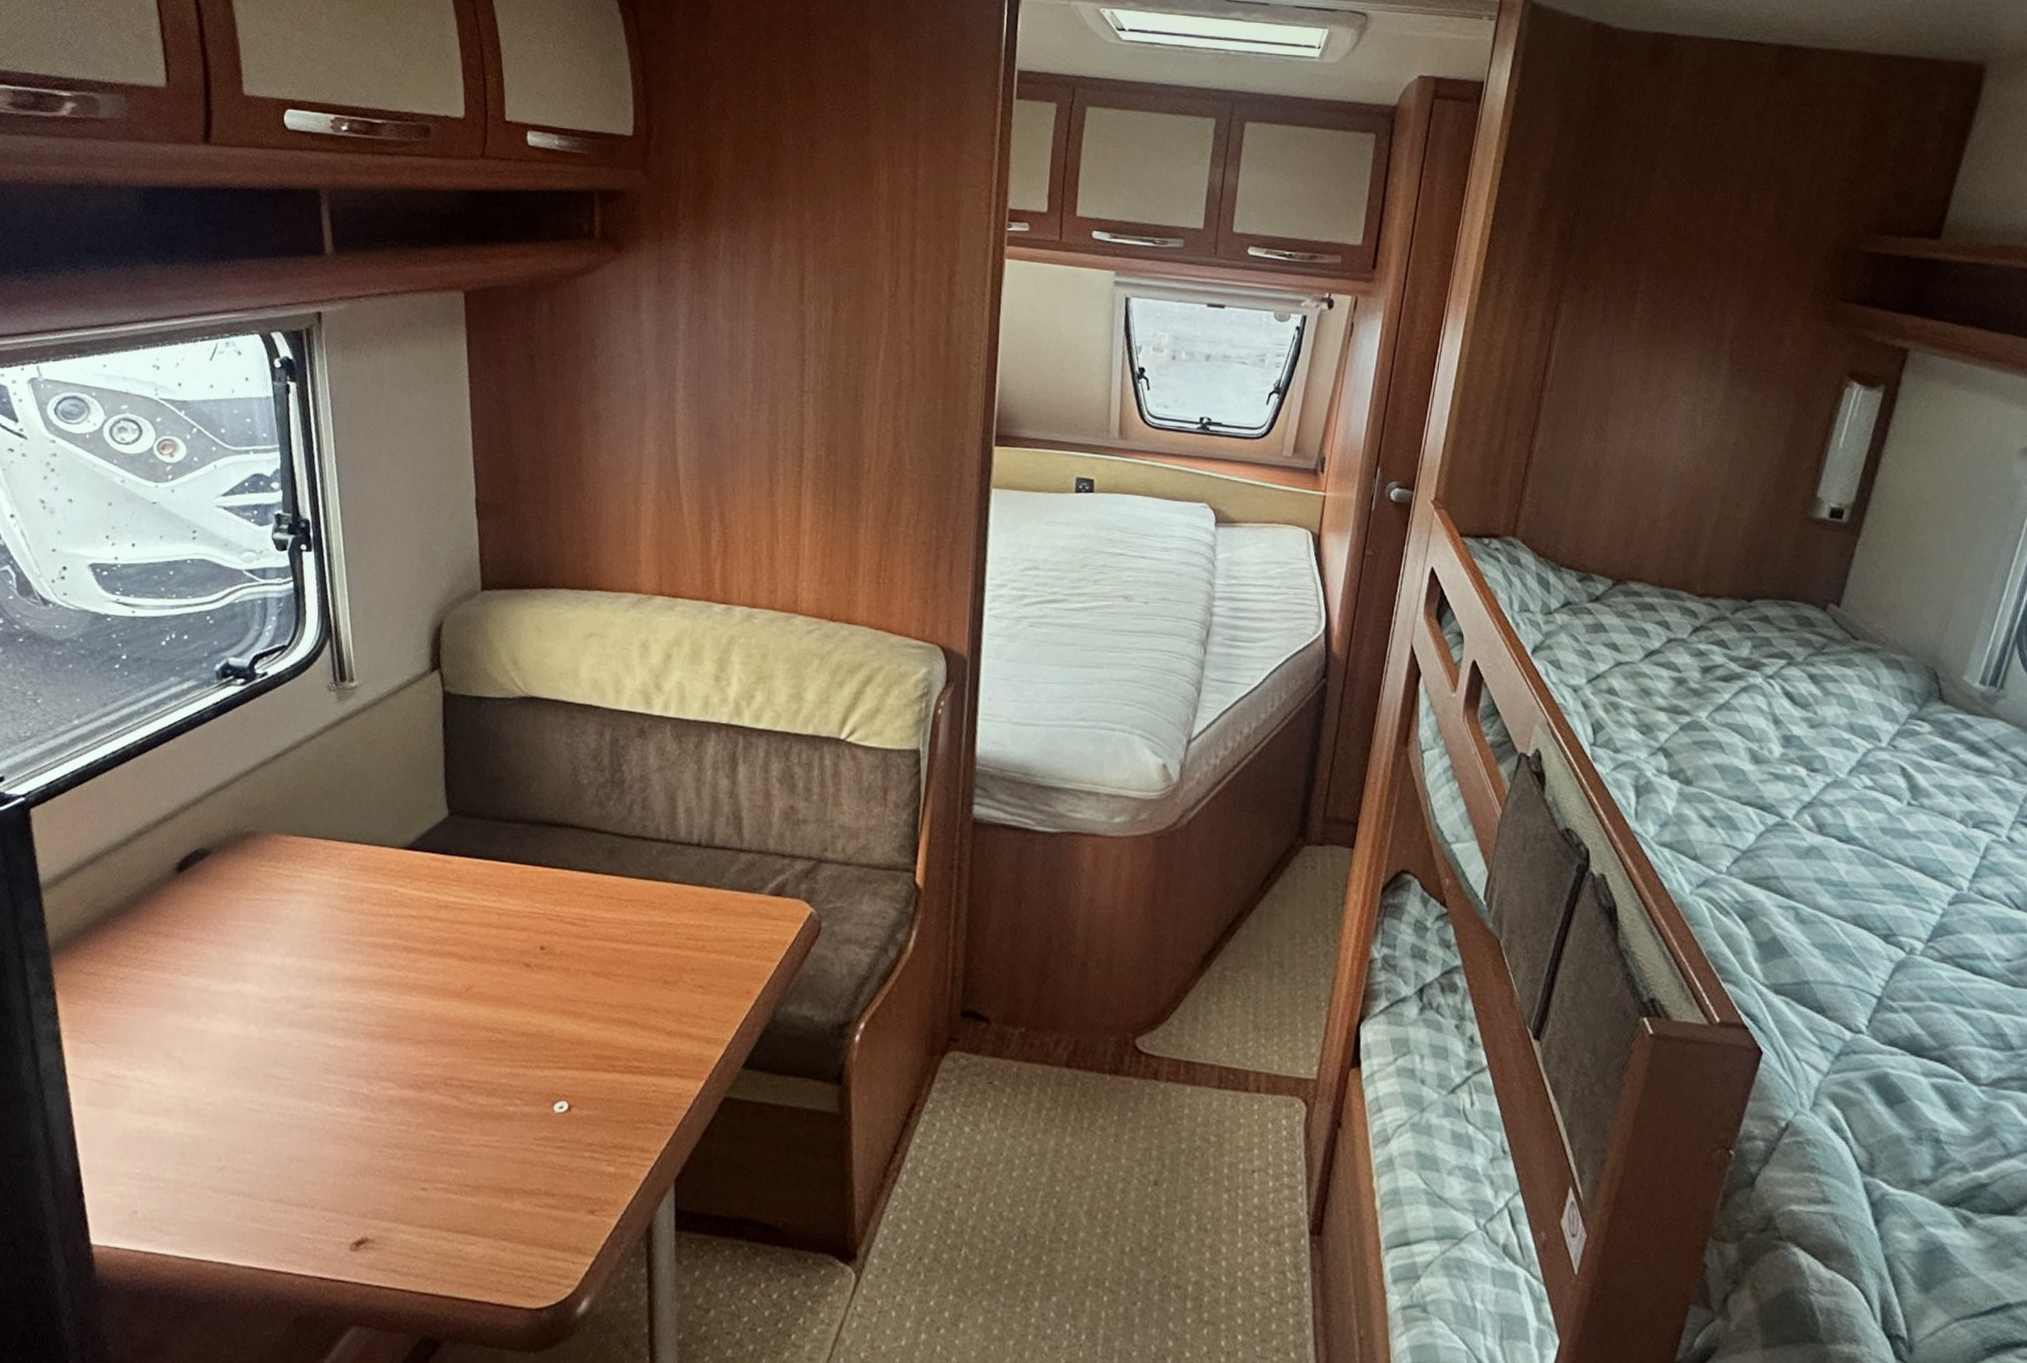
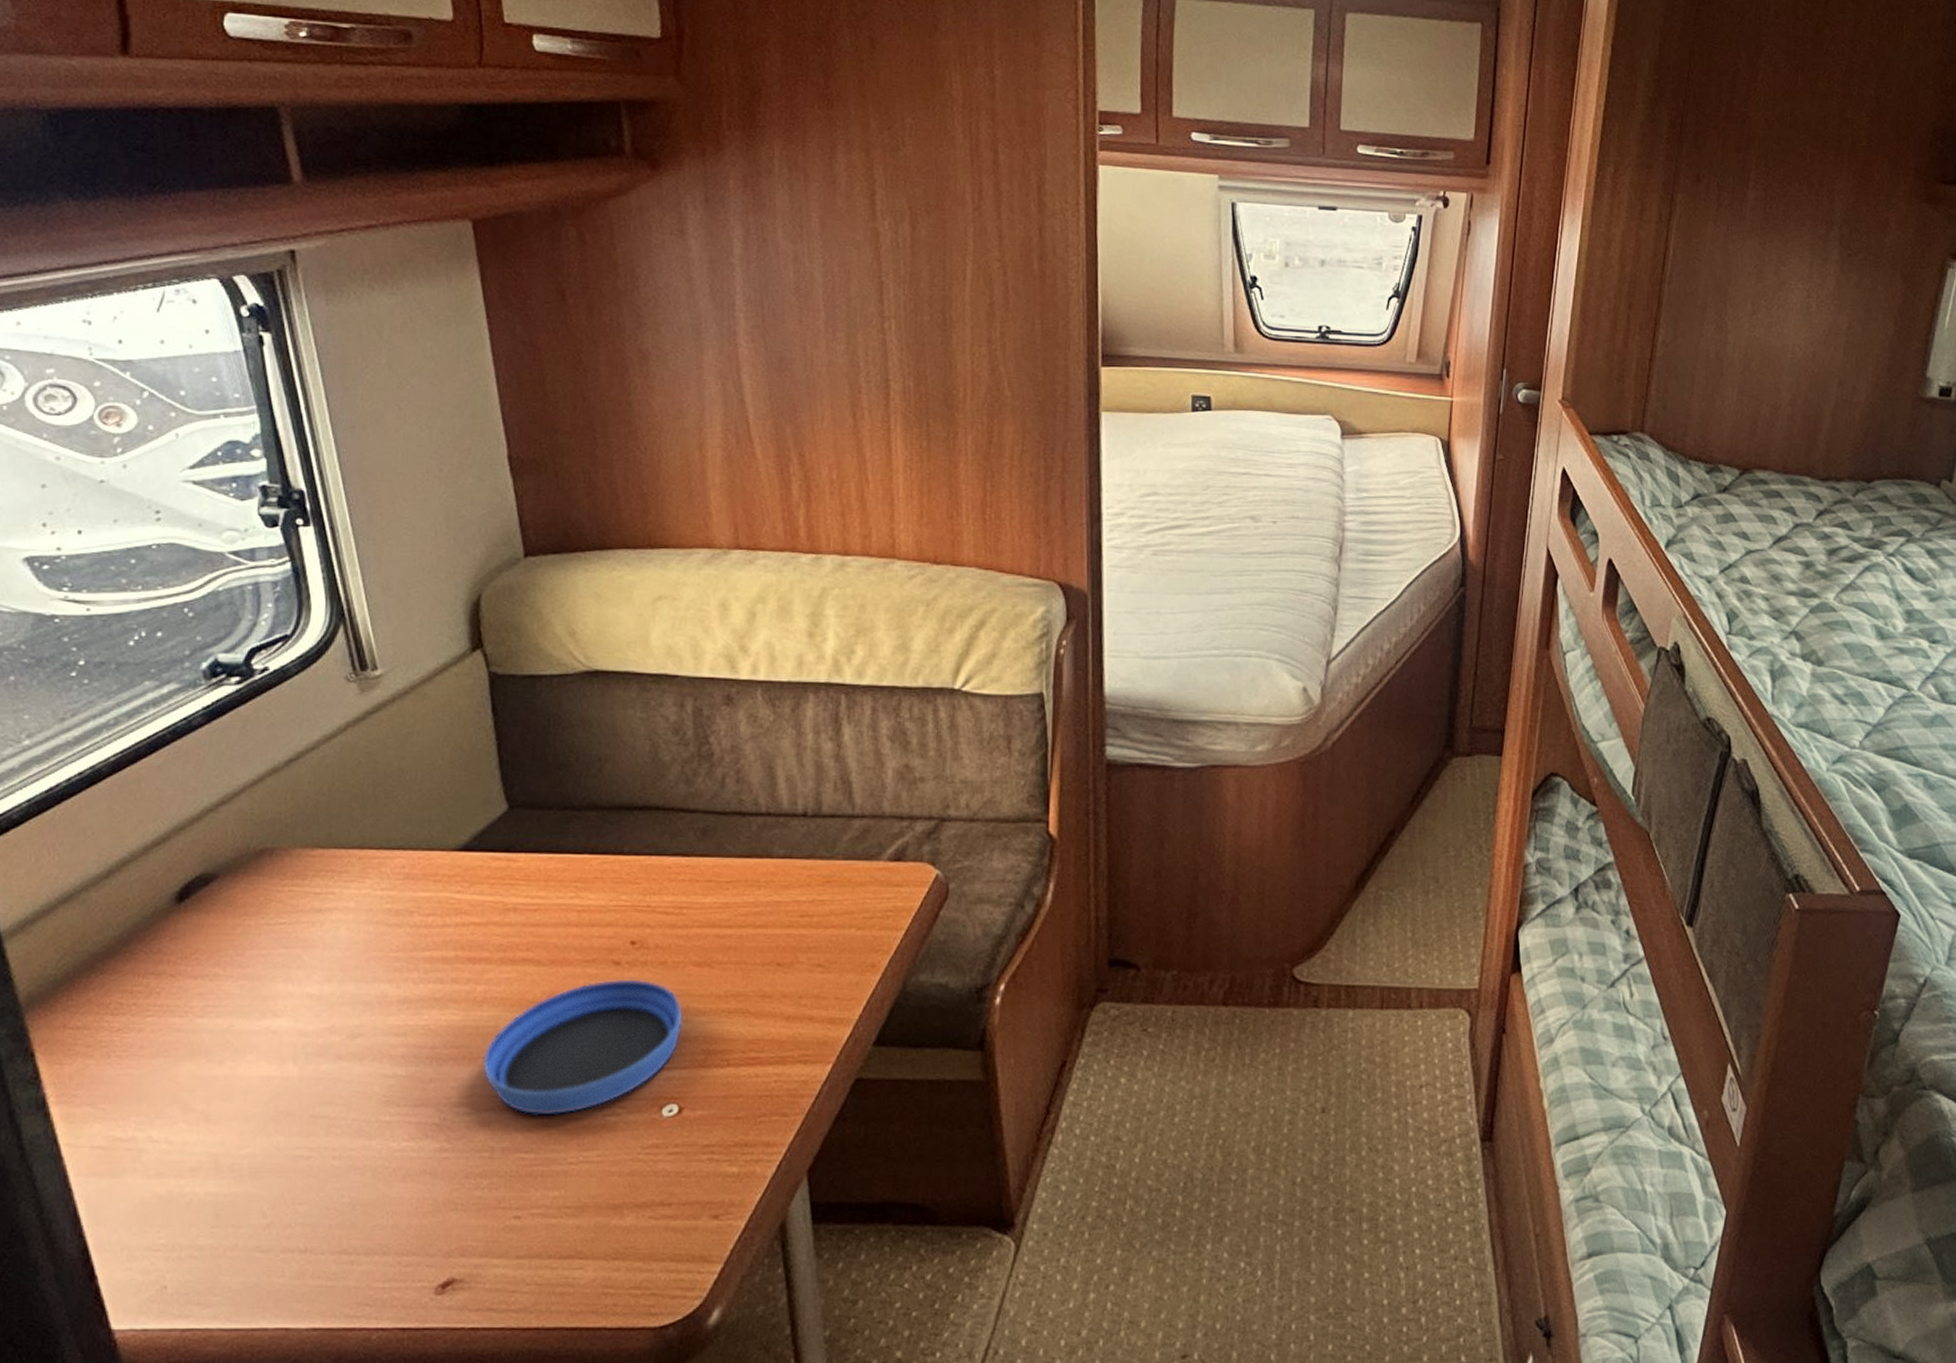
bowl: none [407,979,580,1099] -> present [483,979,684,1115]

